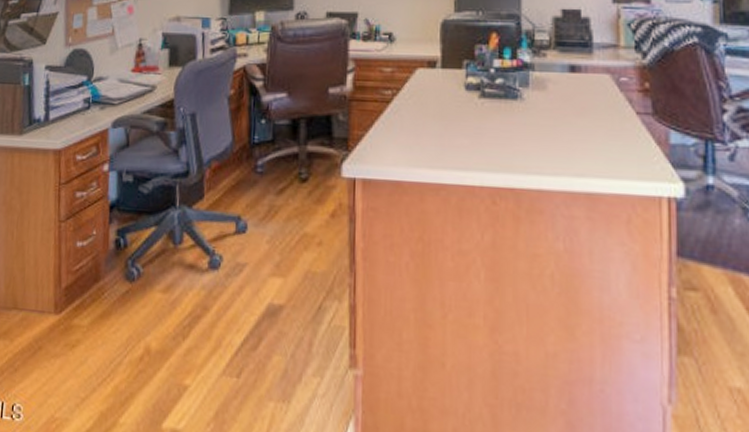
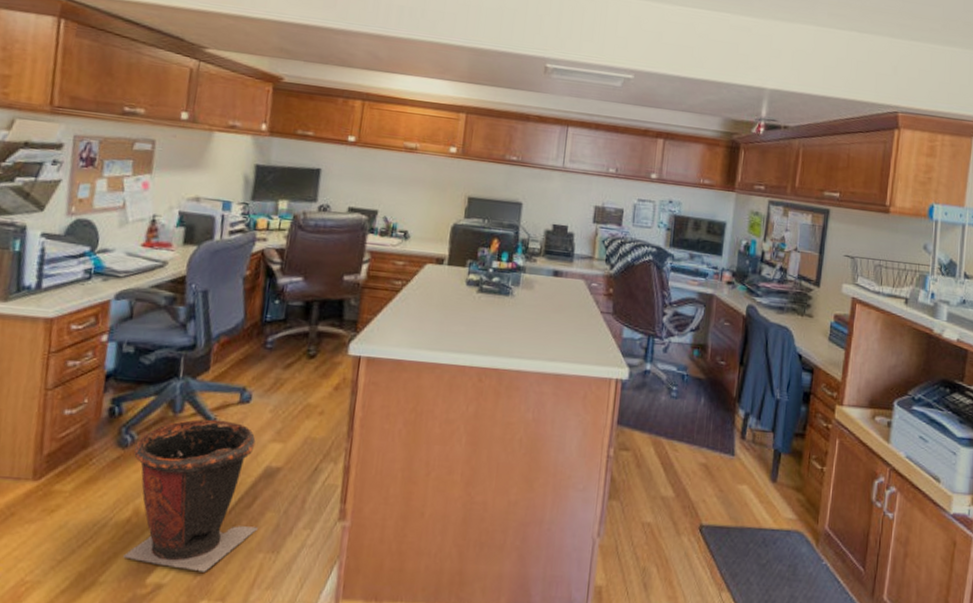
waste bin: none [139,251,266,420] -> present [123,419,258,572]

